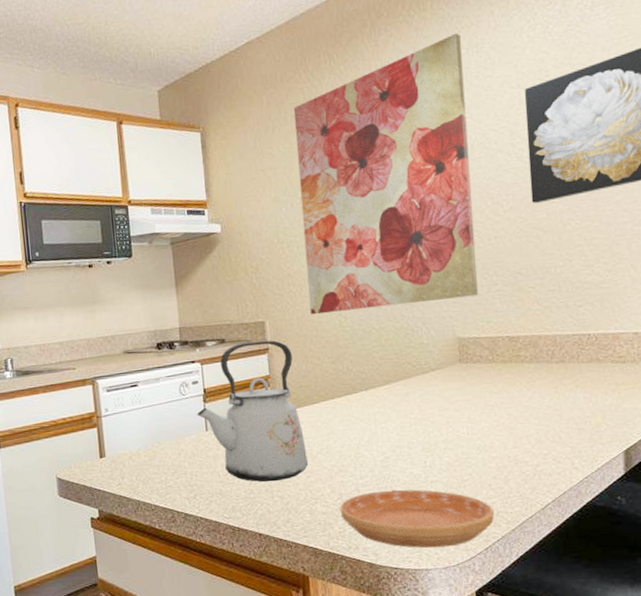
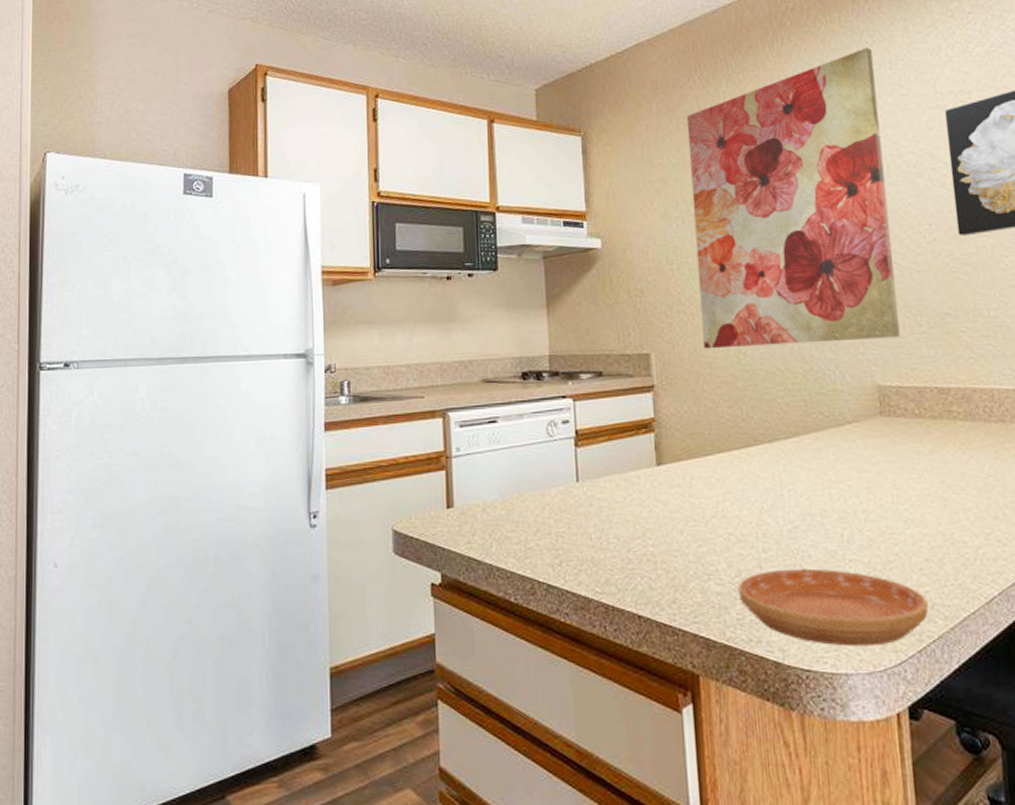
kettle: present [197,340,308,482] -> none [566,376,699,550]

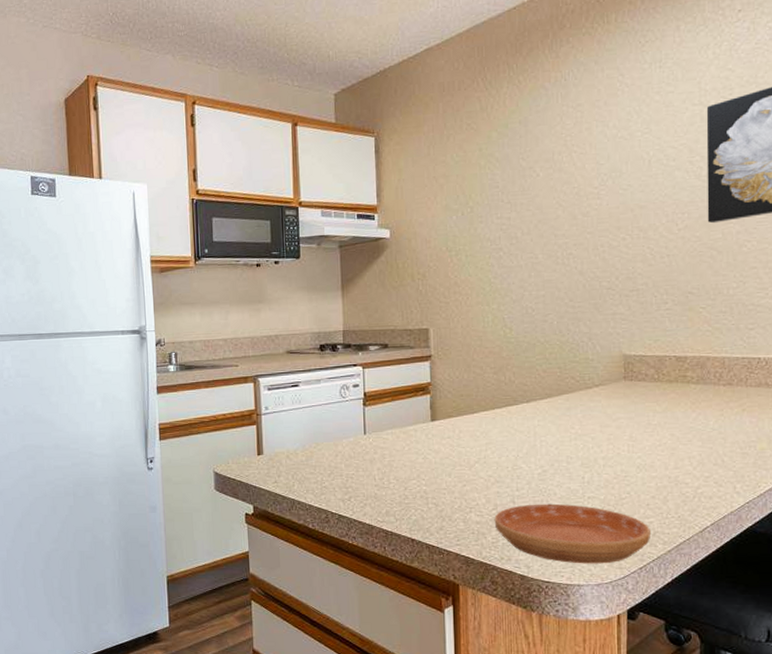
wall art: present [686,47,901,349] -> none [469,47,648,325]

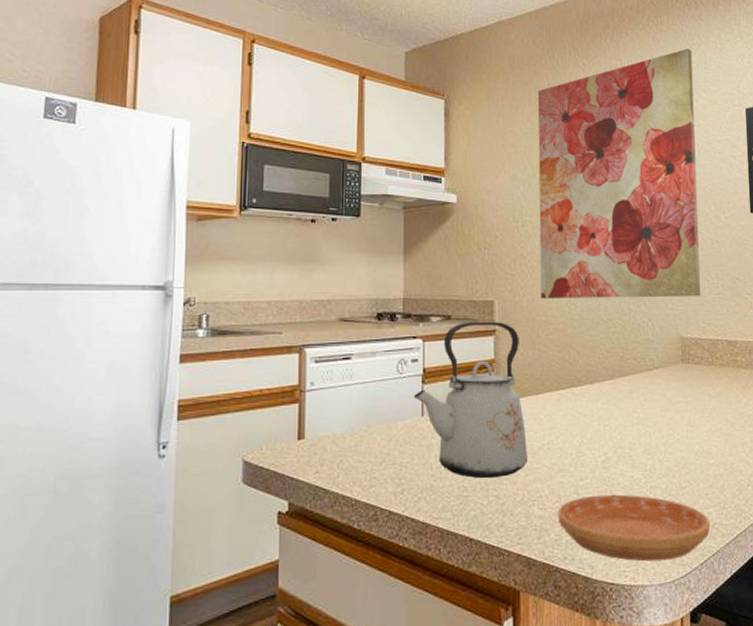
kettle: none [356,347,464,489] -> present [413,321,527,479]
wall art: none [469,47,648,325] -> present [537,48,701,299]

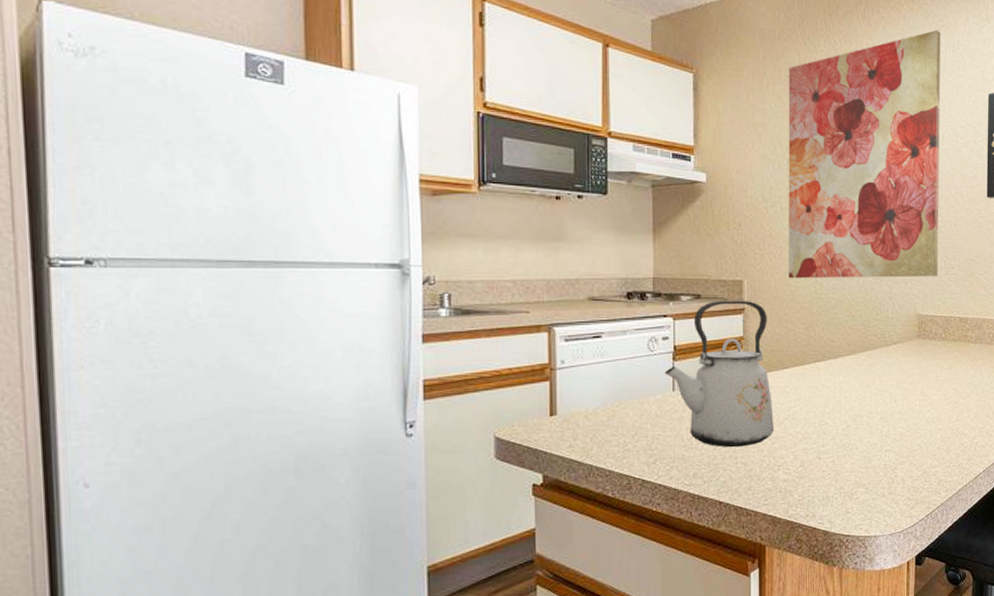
saucer: present [557,494,711,562] -> none [801,458,937,516]

